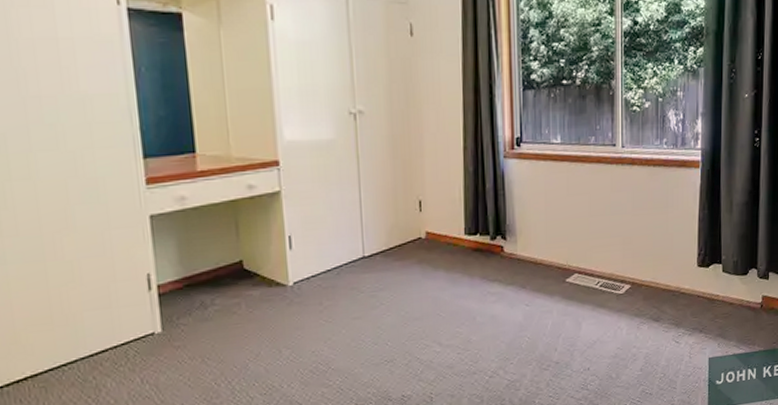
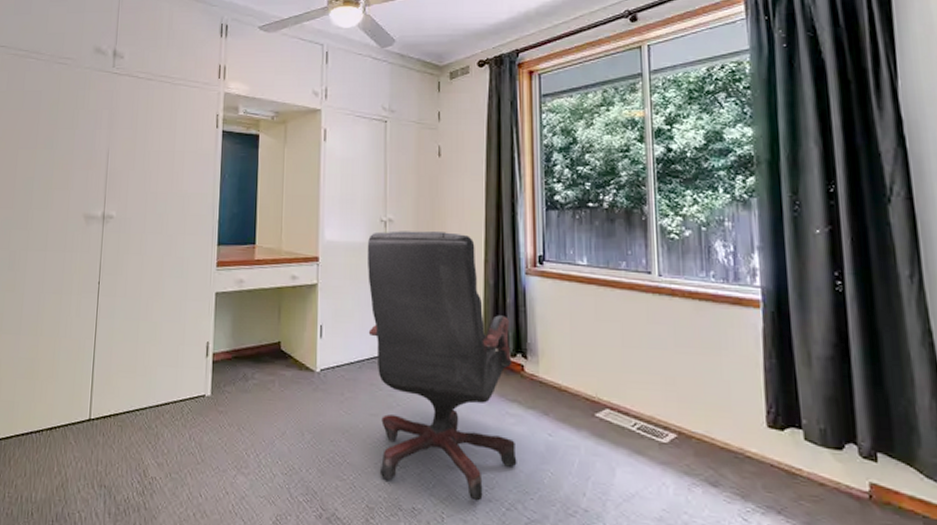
office chair: none [335,120,498,376] -> present [367,231,517,501]

